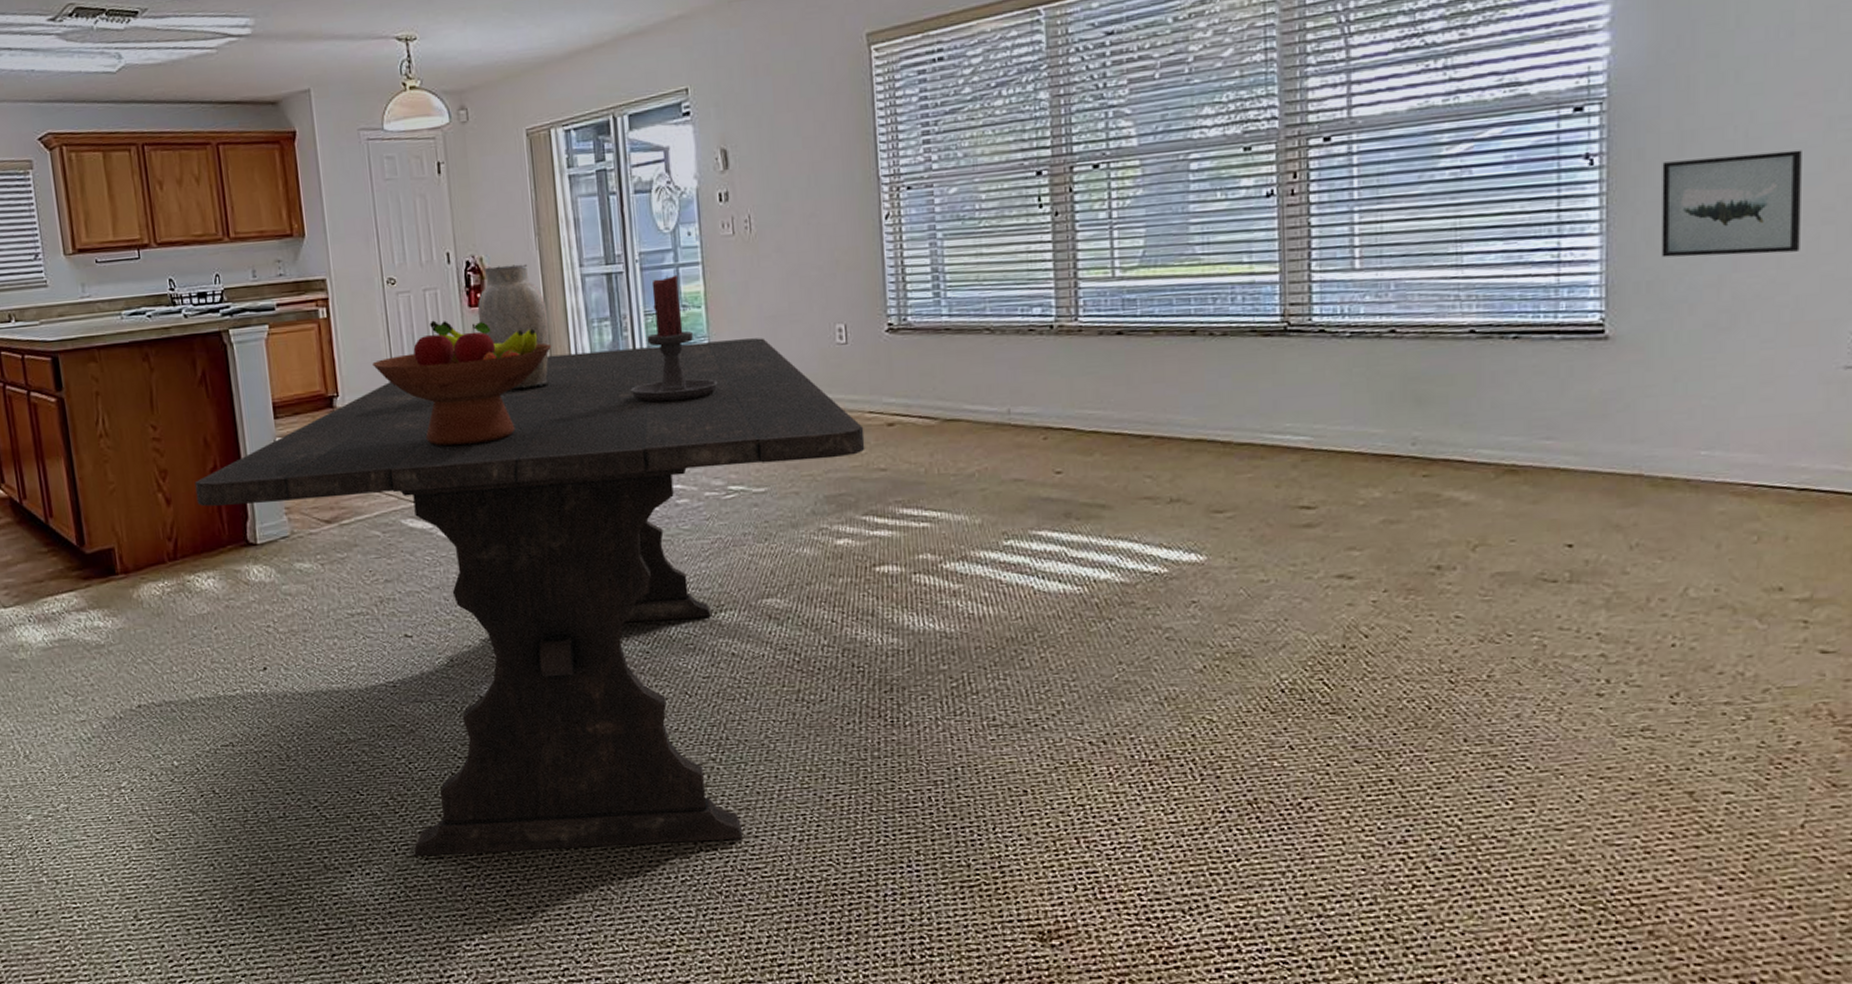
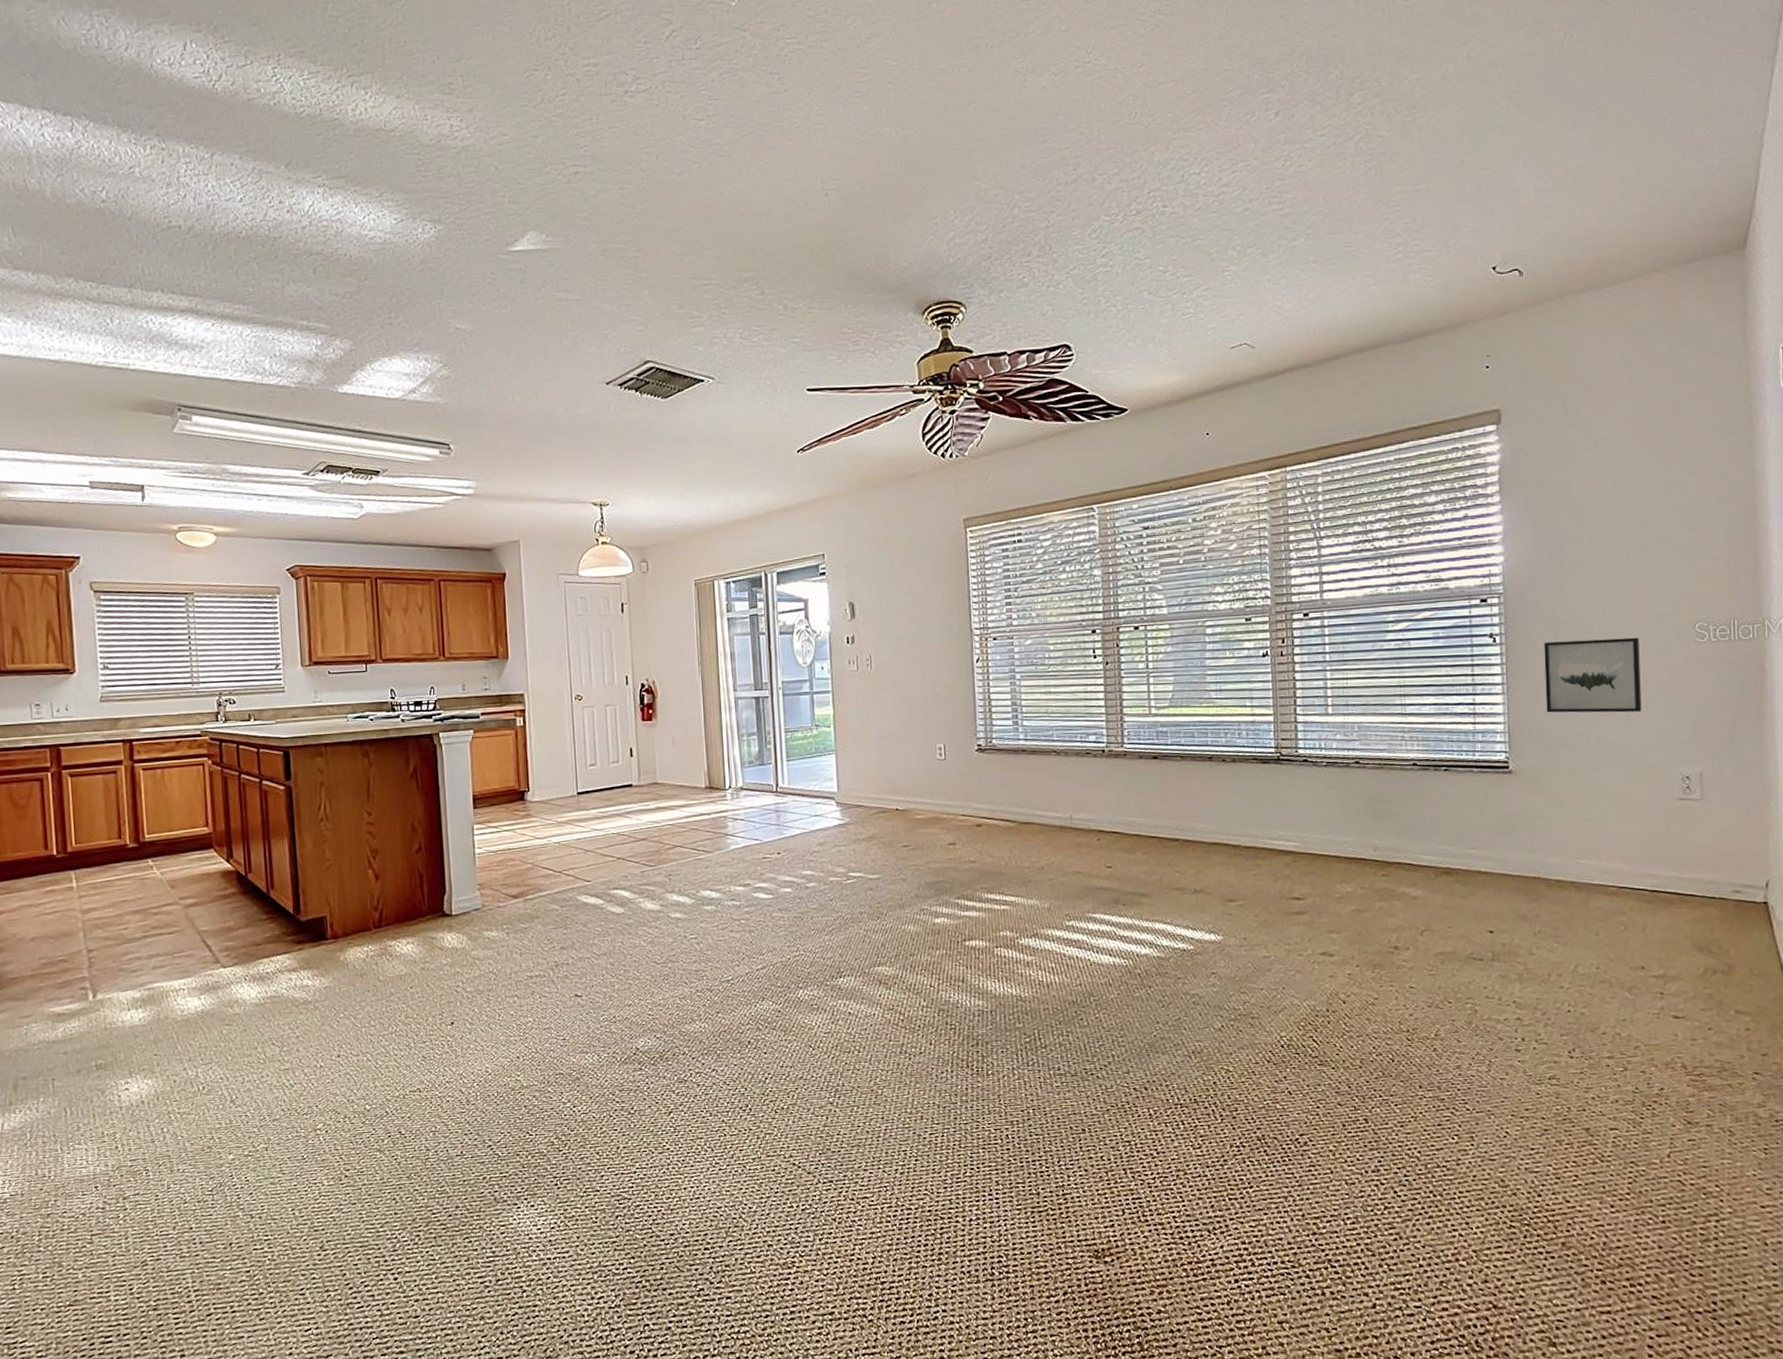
dining table: present [194,338,865,856] -> none [401,753,959,1189]
fruit bowl: present [372,320,551,447] -> none [559,730,708,835]
vase: present [477,263,549,390] -> none [649,687,707,790]
candle holder: present [630,274,718,403] -> none [771,700,843,803]

